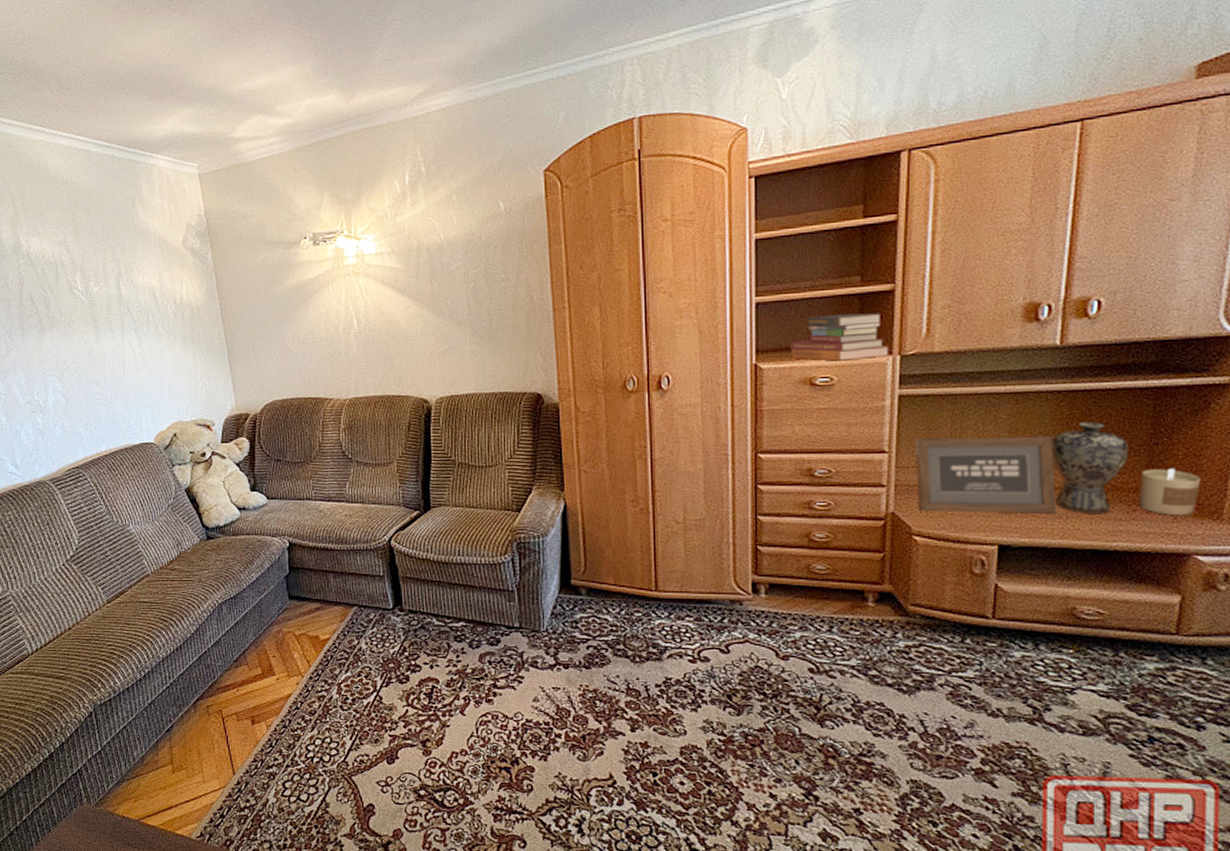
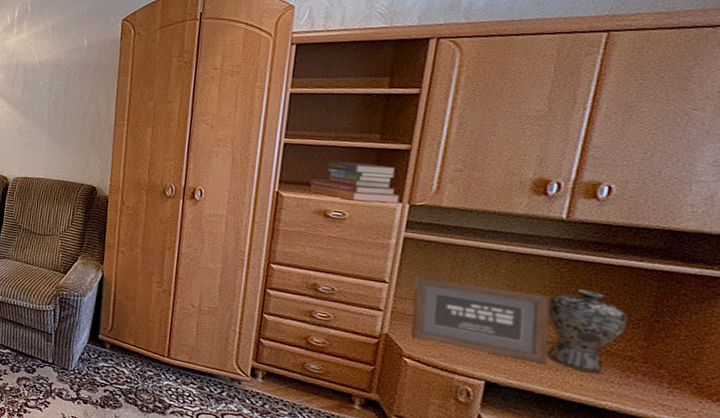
candle: present [1138,469,1201,515] -> none [632,342,702,392]

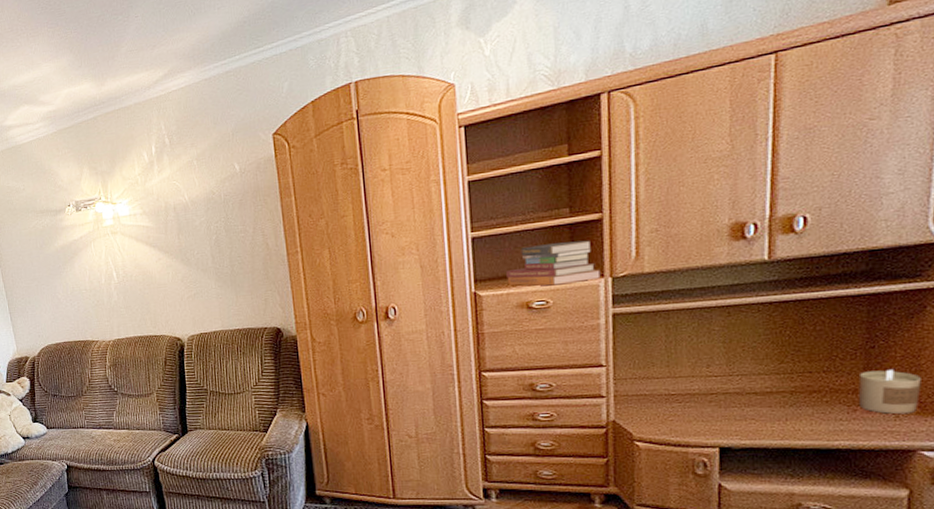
picture frame: present [410,276,550,364] -> none [630,345,775,419]
vase: present [547,288,629,374] -> none [765,329,846,416]
candle: none [632,342,702,392] -> present [858,370,921,414]

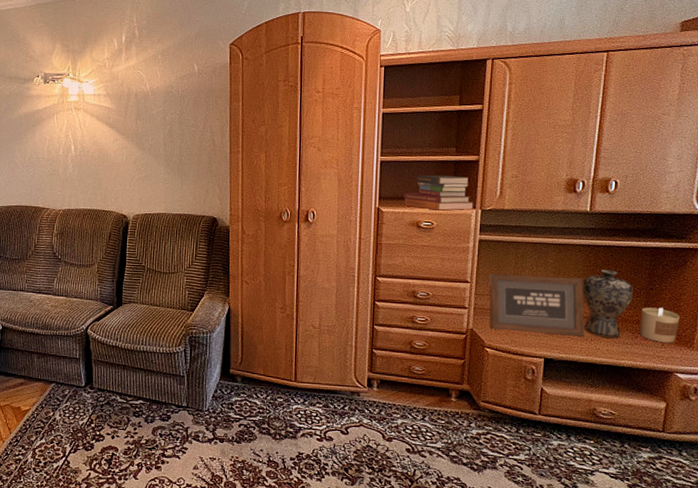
picture frame: none [630,345,775,419] -> present [489,273,585,336]
vase: none [765,329,846,416] -> present [582,269,634,339]

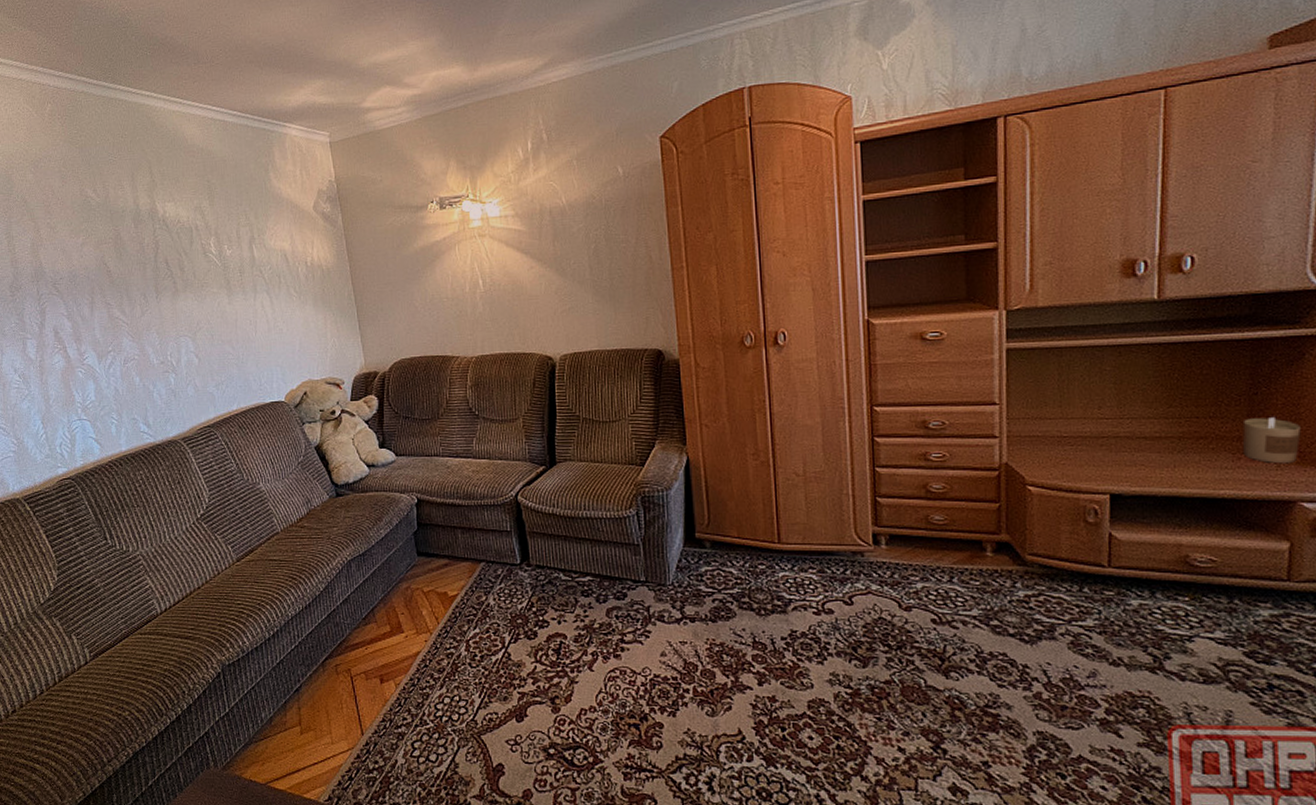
books: present [404,174,473,211] -> none [901,270,995,317]
picture frame: present [489,273,585,336] -> none [1023,387,1163,463]
vase: present [582,269,634,339] -> none [1155,372,1231,463]

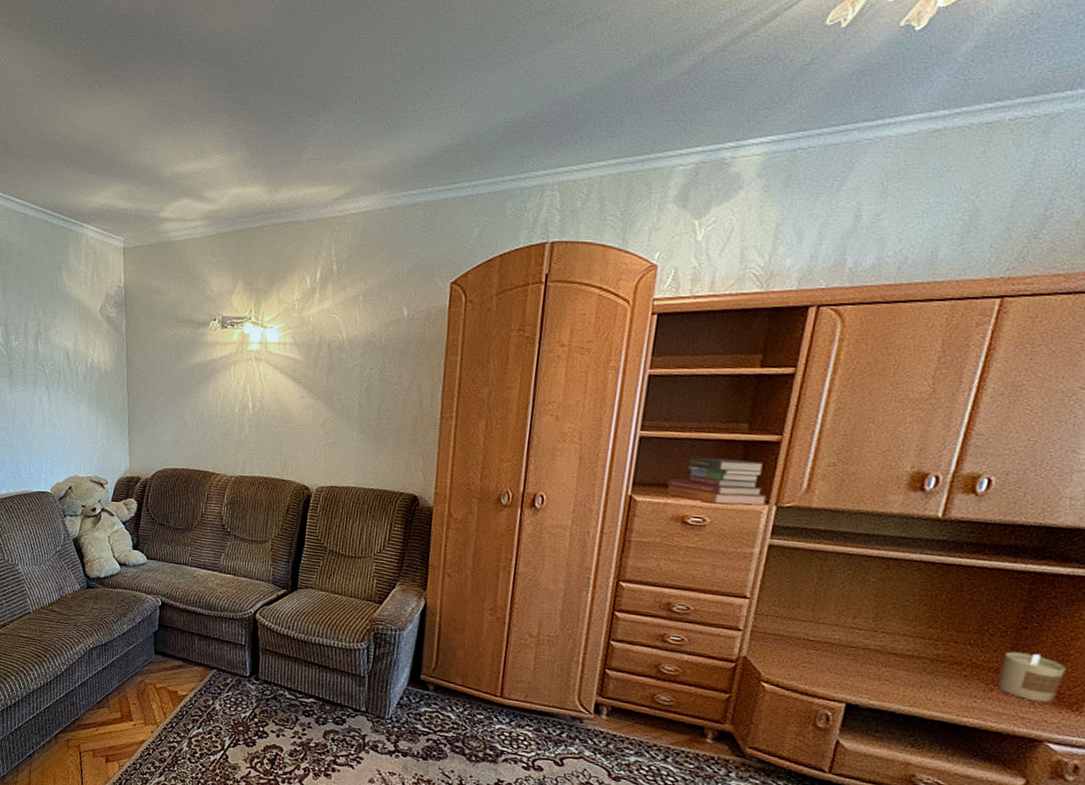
books: none [901,270,995,317] -> present [666,456,767,506]

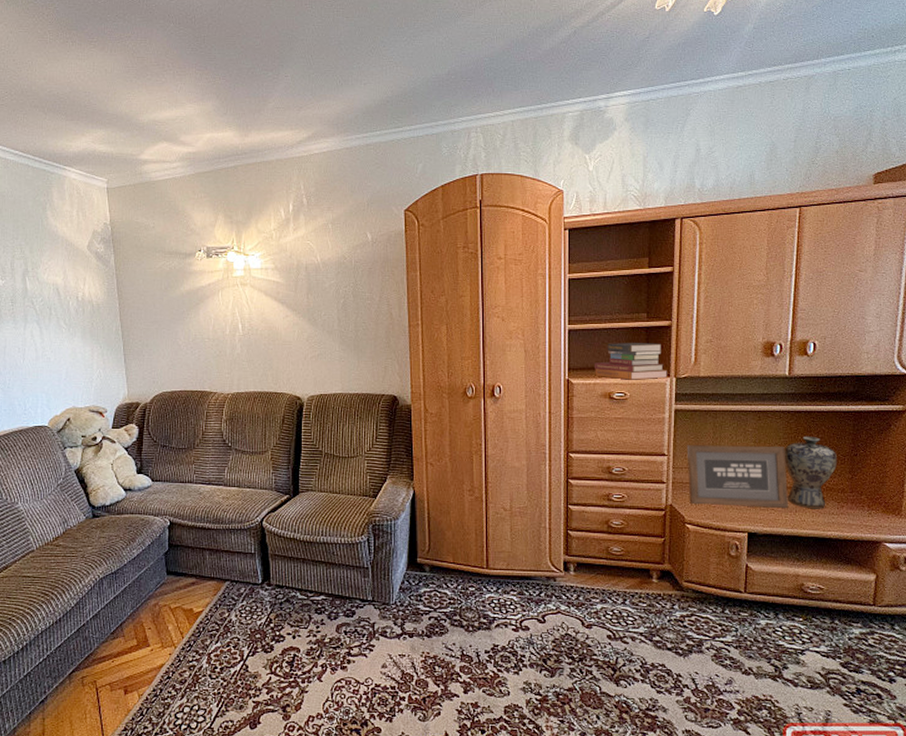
picture frame: none [770,589,919,681] -> present [686,445,788,508]
vase: none [911,595,997,689] -> present [784,436,838,509]
candle: present [996,651,1066,703] -> none [845,475,886,511]

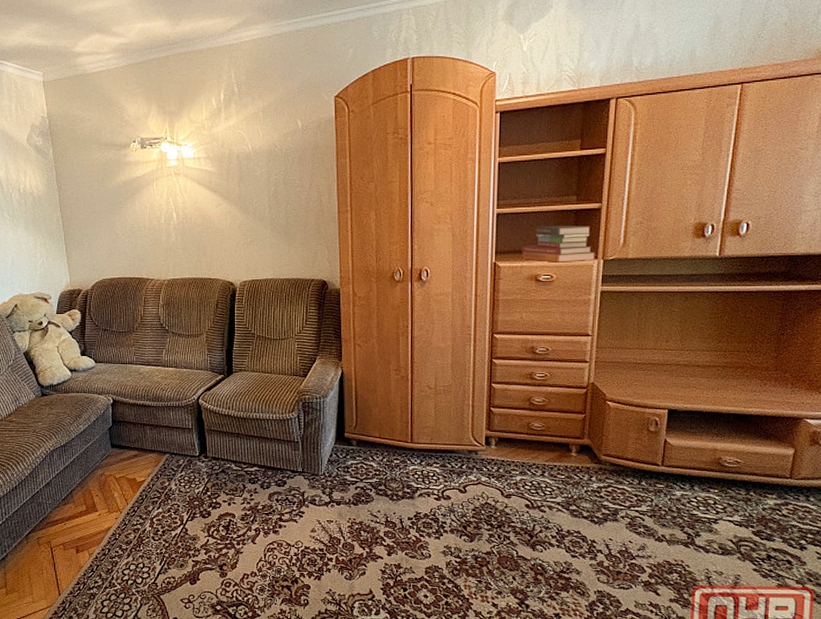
picture frame: present [686,445,788,508] -> none [611,325,711,386]
vase: present [784,436,838,509] -> none [709,316,764,387]

